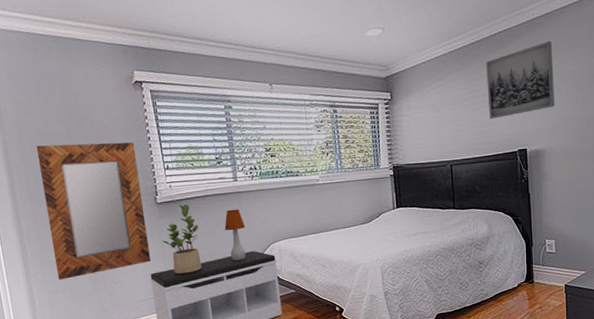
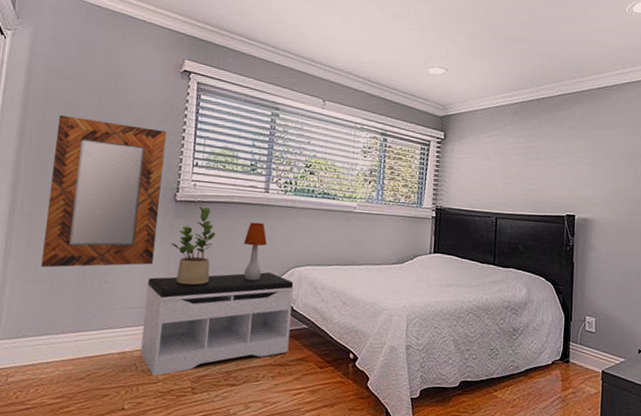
wall art: present [486,40,555,119] -> none [541,112,609,179]

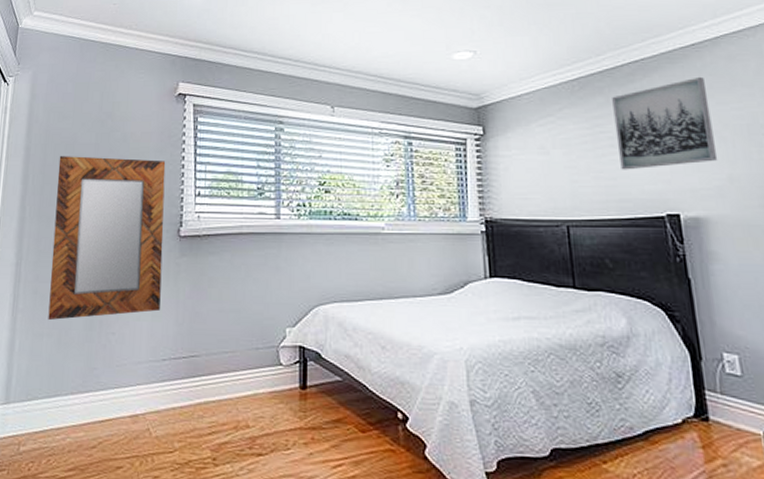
bench: present [140,272,294,377] -> none [153,313,321,445]
potted plant: present [170,207,215,286] -> none [177,241,225,333]
table lamp: present [244,222,268,281] -> none [257,254,284,324]
wall art: none [541,112,609,179] -> present [612,76,718,170]

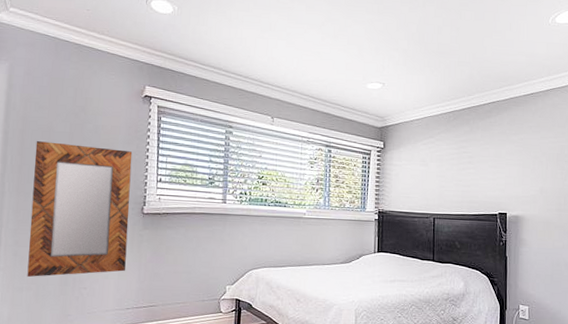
wall art: present [612,76,718,170] -> none [473,117,536,181]

